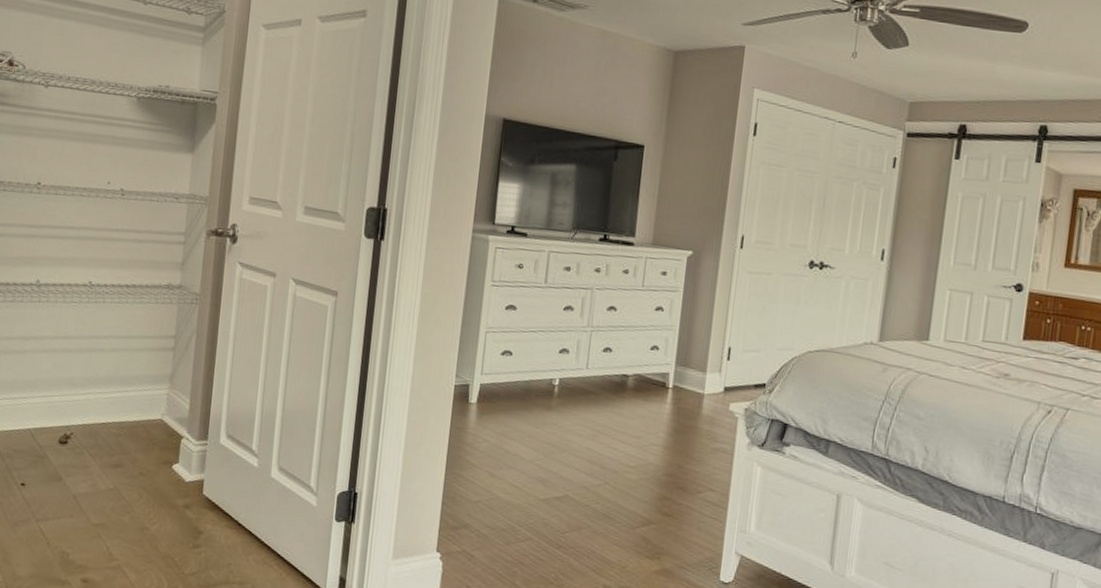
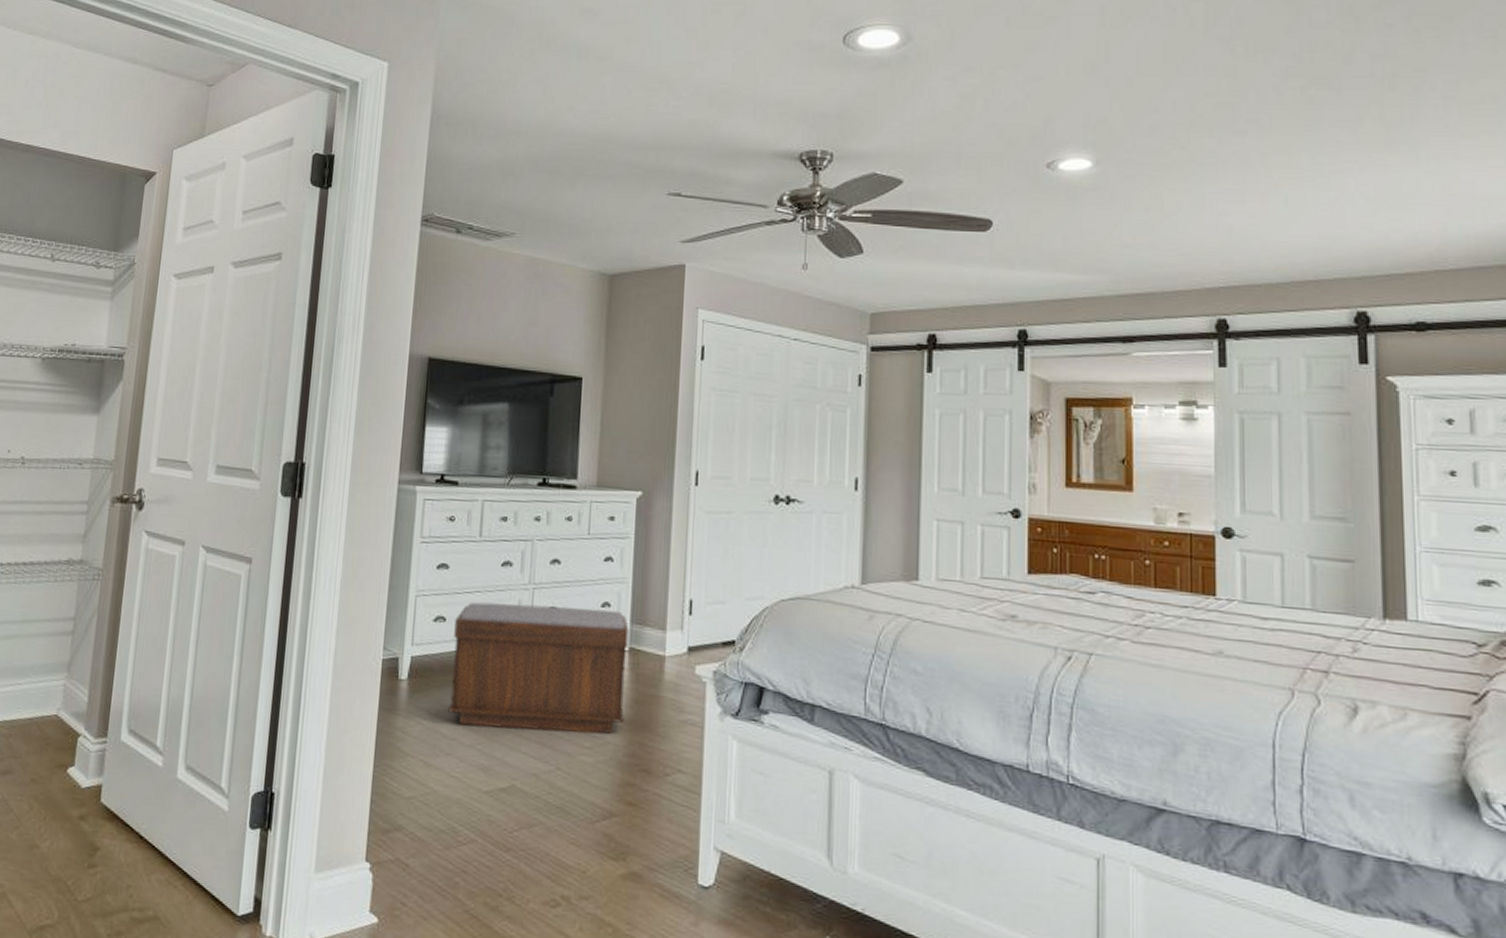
bench: none [512,340,674,457] -> present [448,602,629,734]

